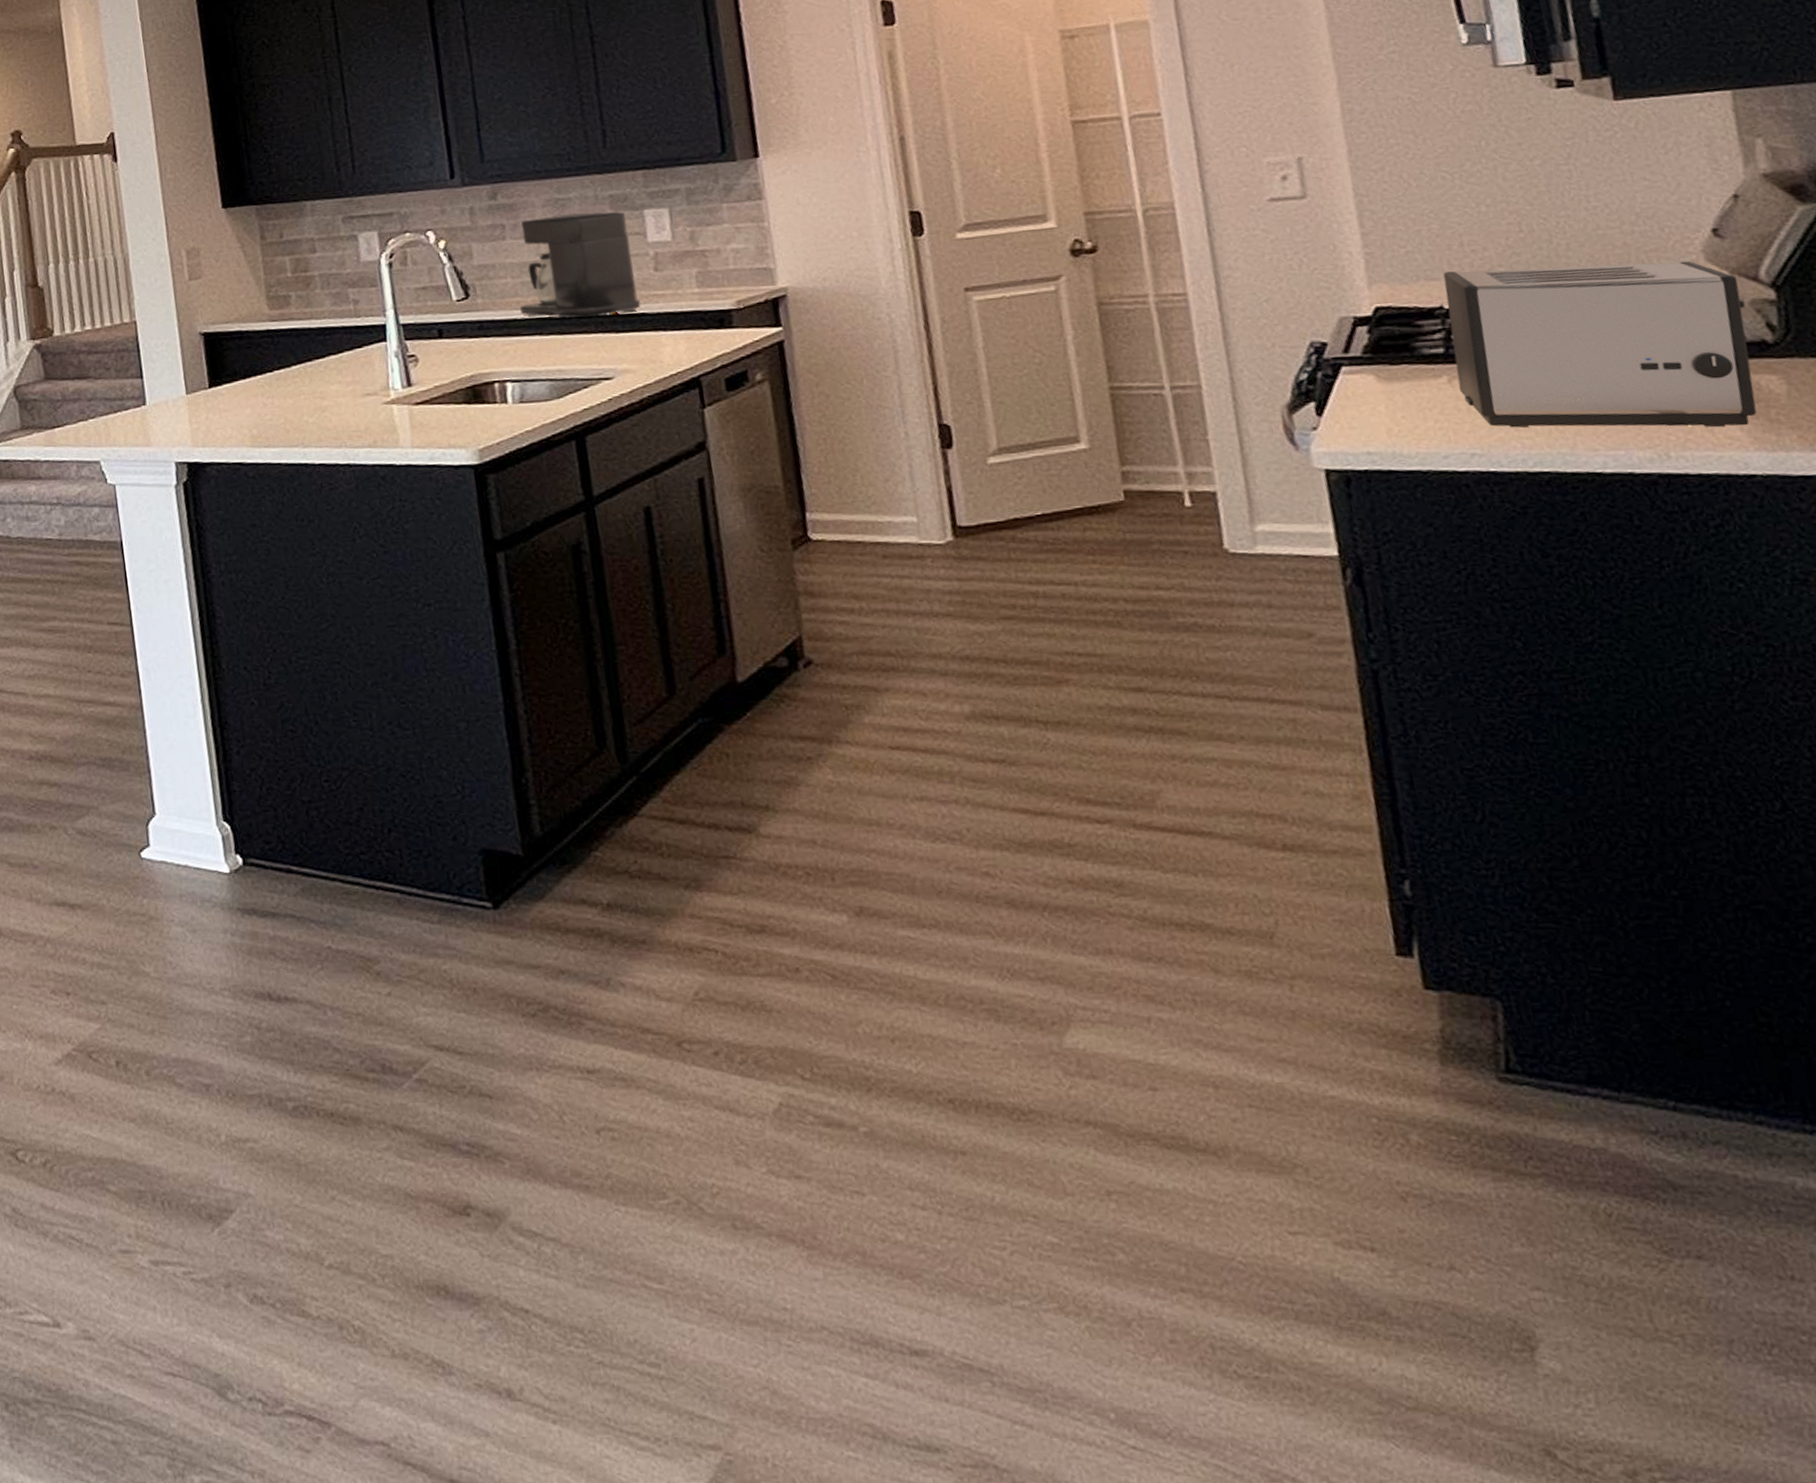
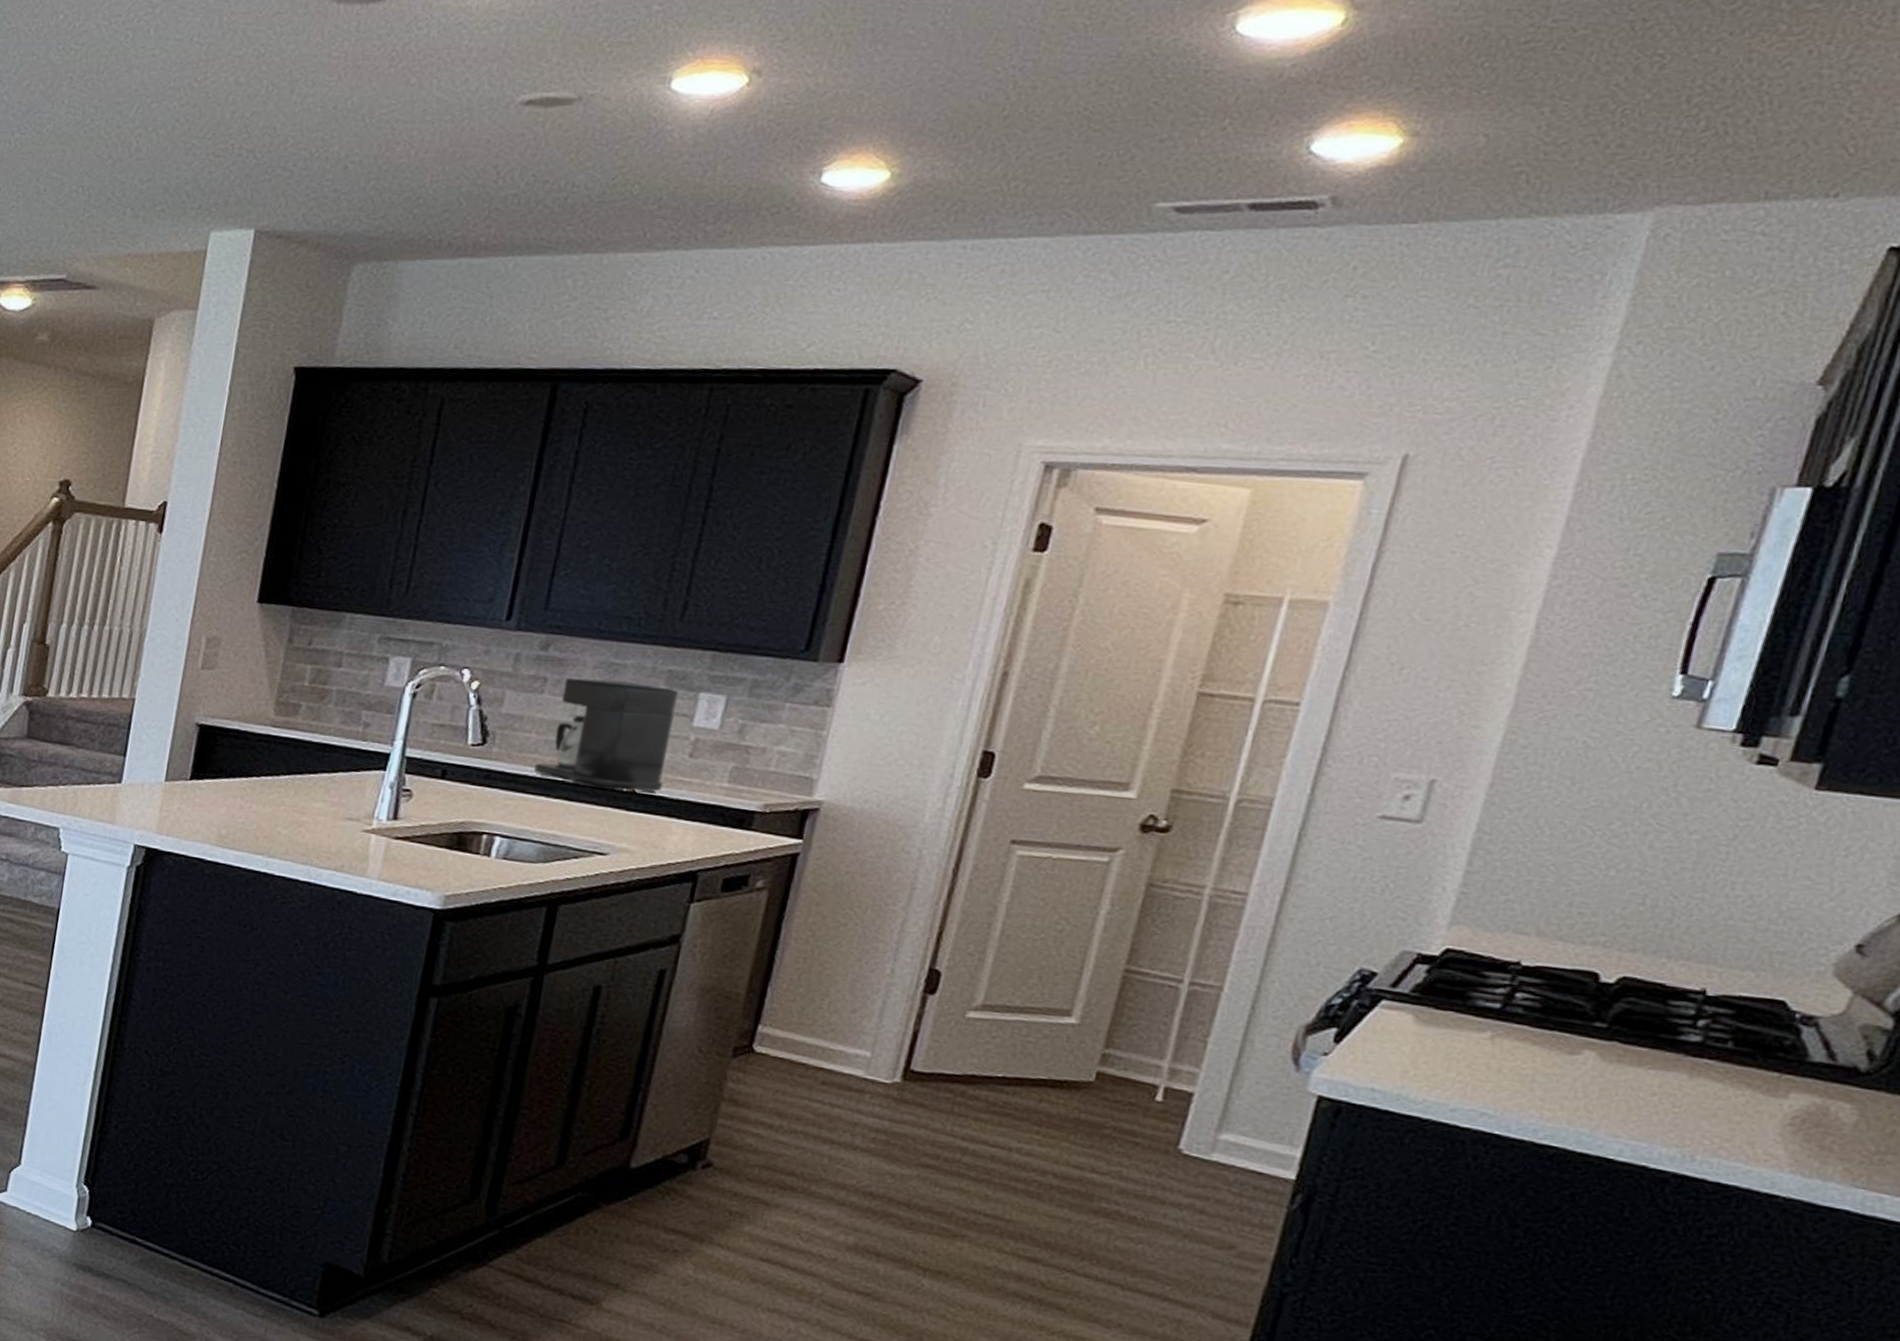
toaster: present [1443,260,1757,428] -> none [1498,928,1859,1147]

